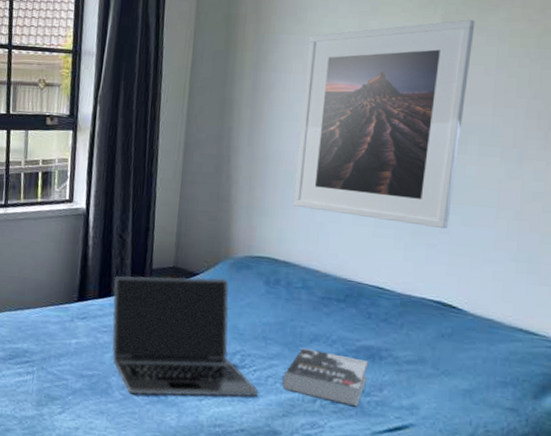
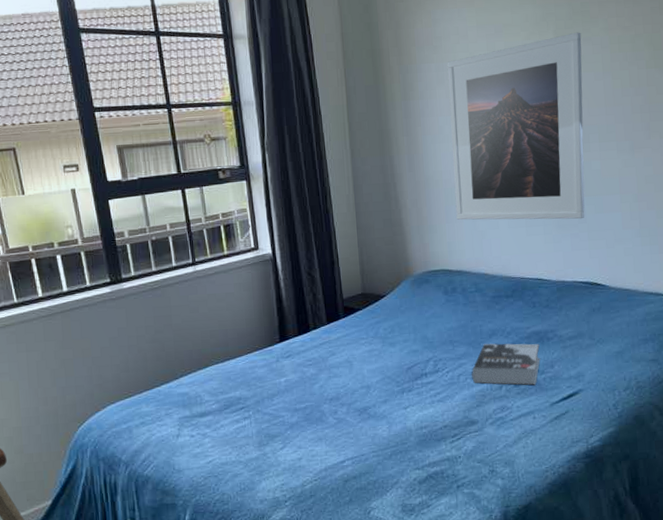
laptop: present [111,276,259,397] -> none [310,296,454,417]

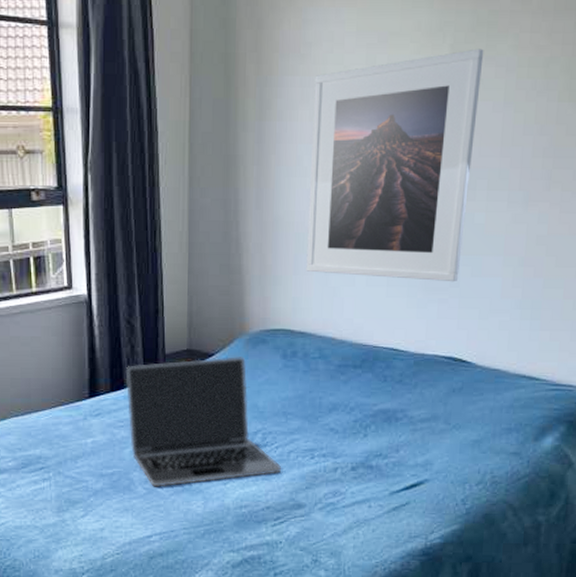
laptop: none [310,296,454,417] -> present [125,357,282,487]
book: present [472,343,540,385] -> none [304,418,386,470]

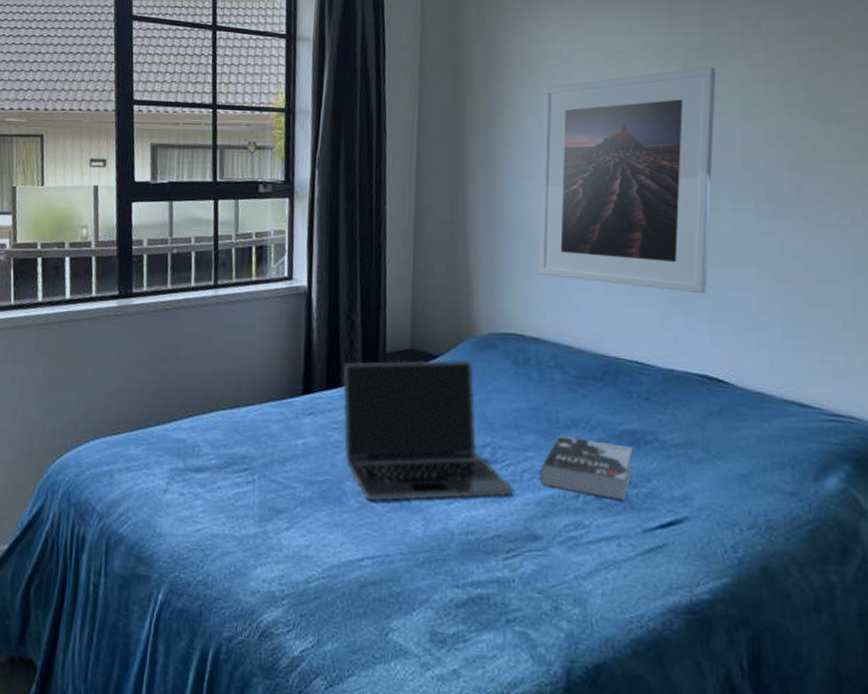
book: none [304,418,386,470] -> present [540,435,634,501]

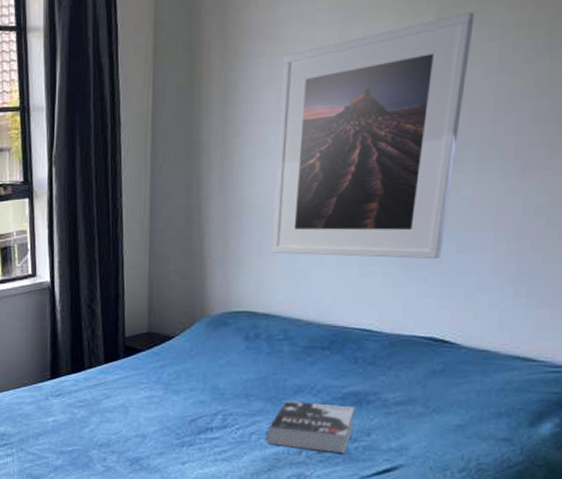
laptop: present [342,359,514,502] -> none [86,339,243,465]

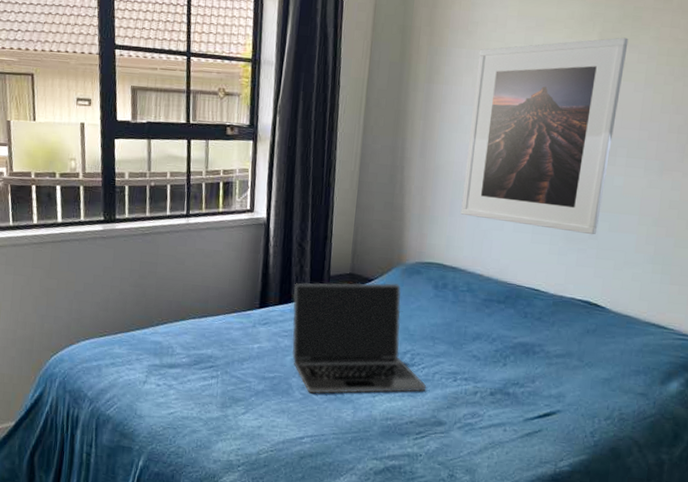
laptop: none [86,339,243,465] -> present [292,282,427,394]
book: present [266,400,356,454] -> none [447,345,524,397]

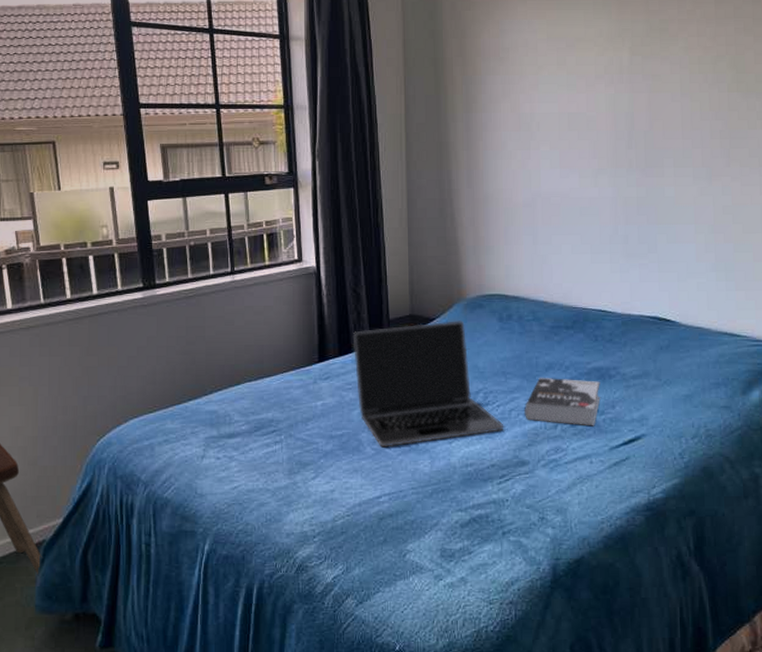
book: none [447,345,524,397] -> present [525,377,601,426]
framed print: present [460,37,629,235] -> none [513,50,659,249]

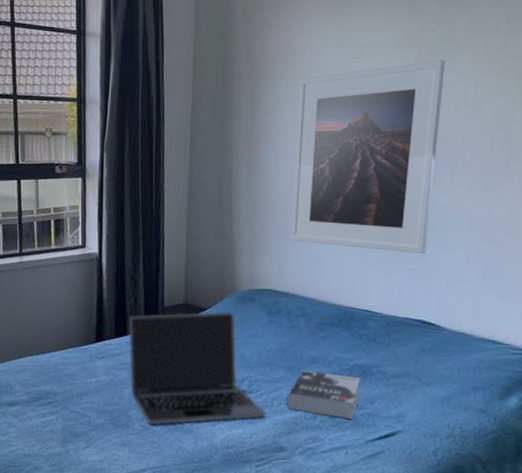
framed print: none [513,50,659,249] -> present [290,60,446,255]

